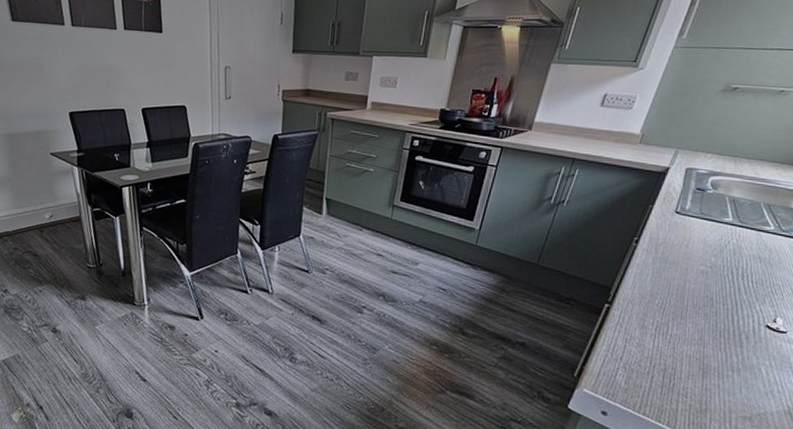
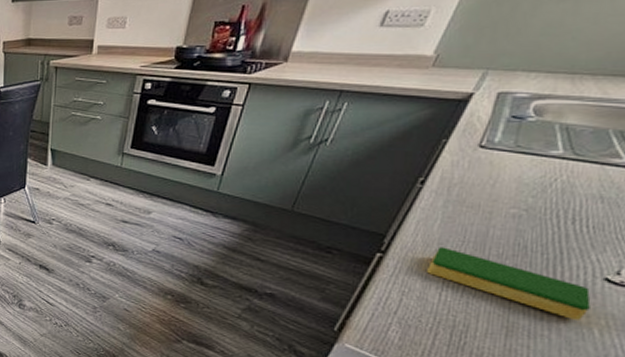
dish sponge: none [643,298,758,362] -> present [427,247,591,320]

